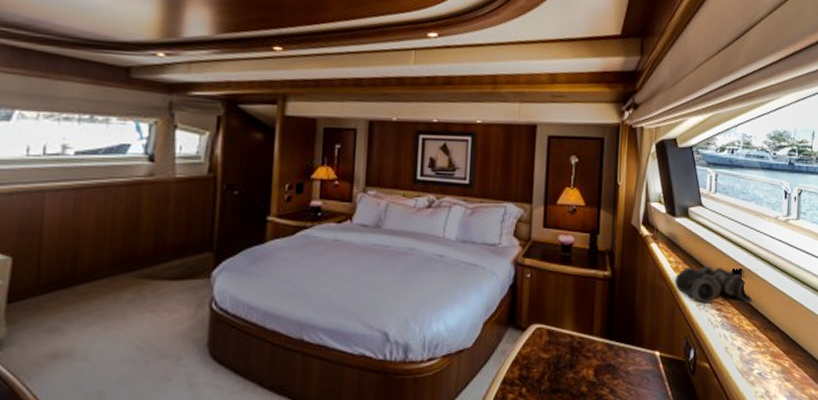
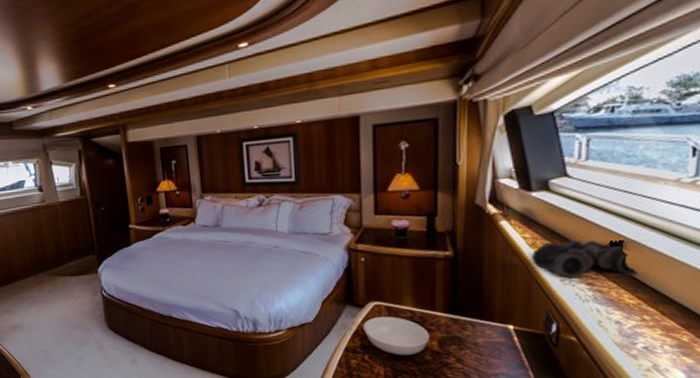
bowl: none [523,341,586,388] -> present [363,316,429,356]

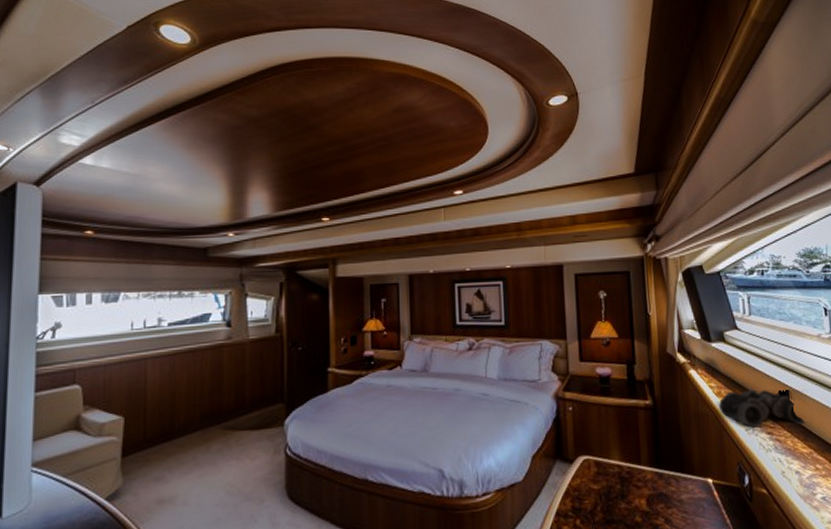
bowl: present [363,316,429,356] -> none [574,472,638,519]

